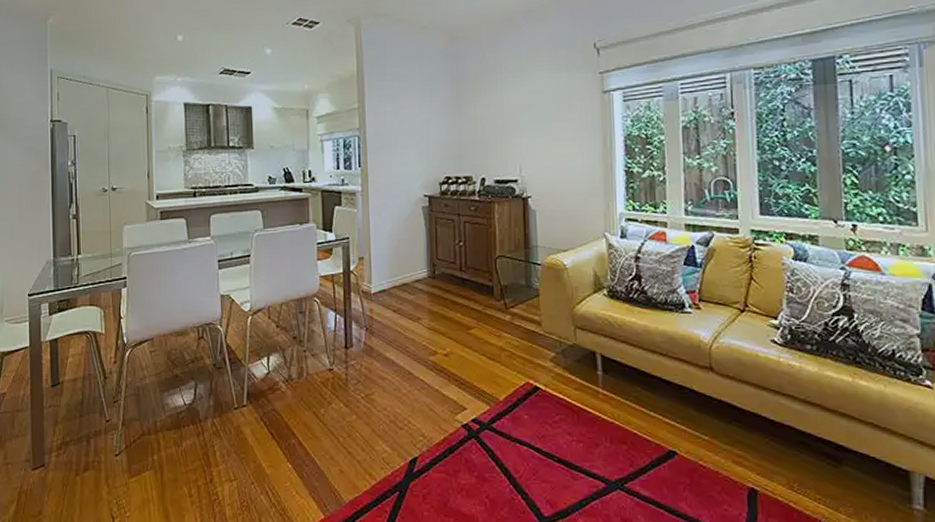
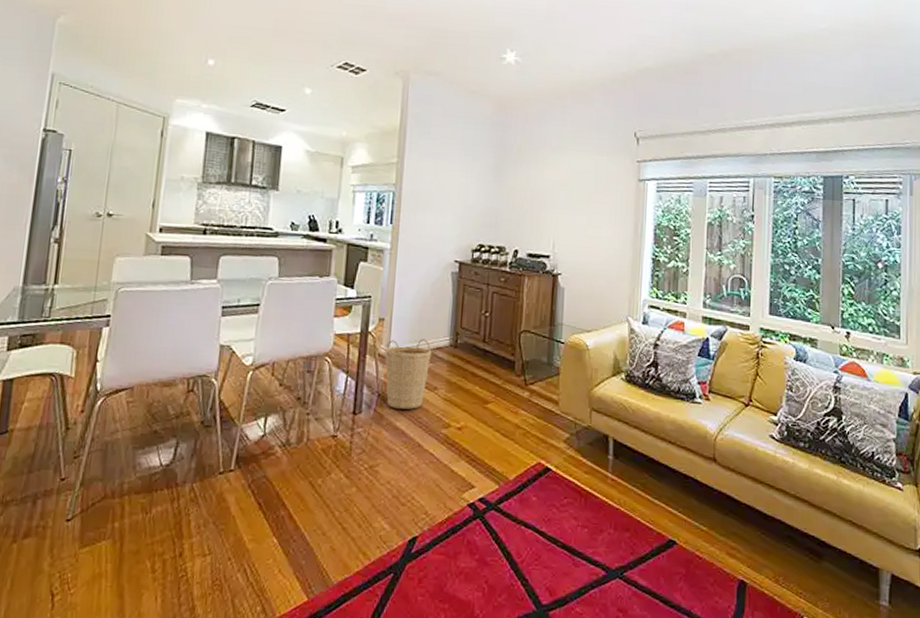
basket: none [368,273,412,340] -> present [385,339,432,410]

